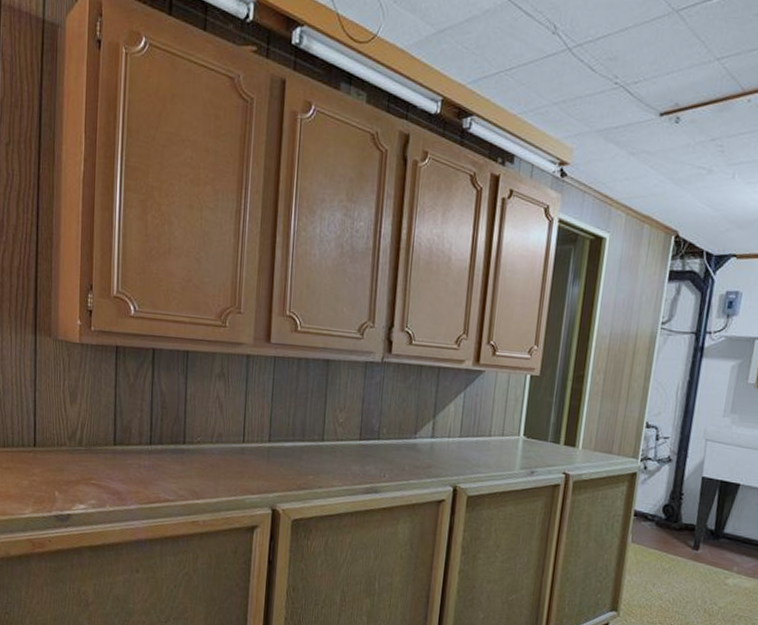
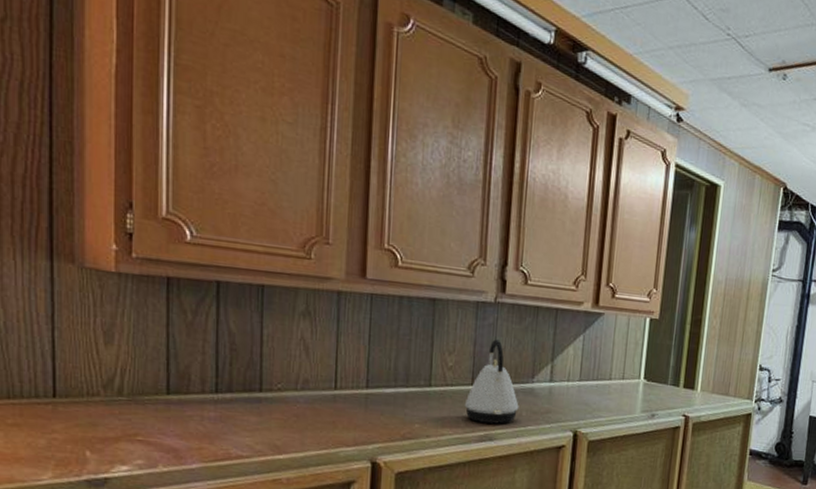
kettle: none [353,397,402,478] -> present [464,339,519,424]

